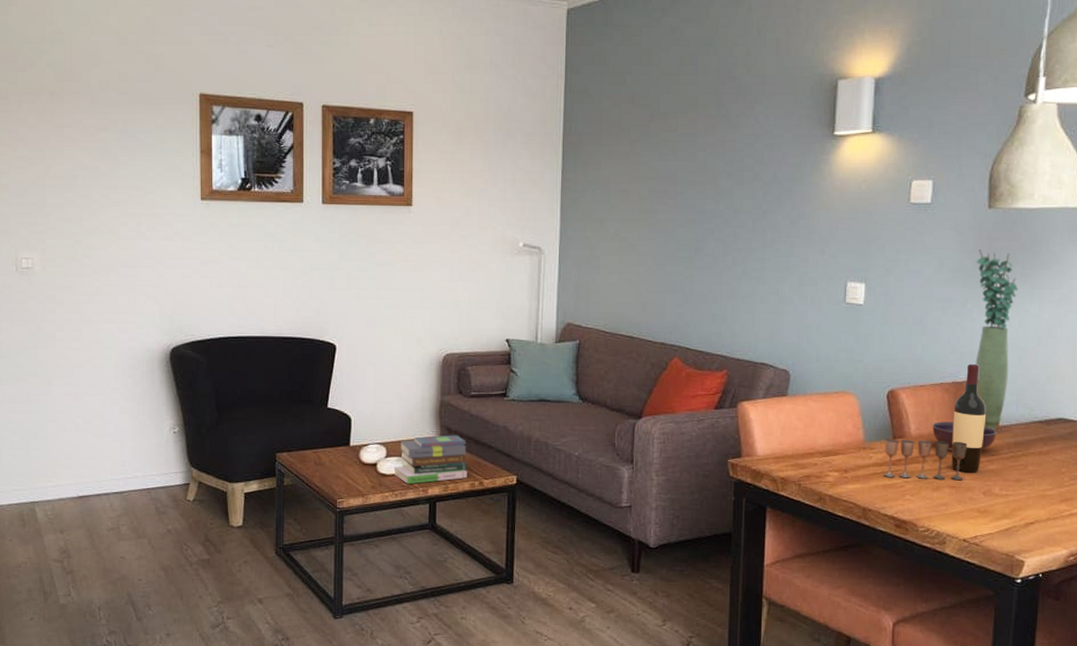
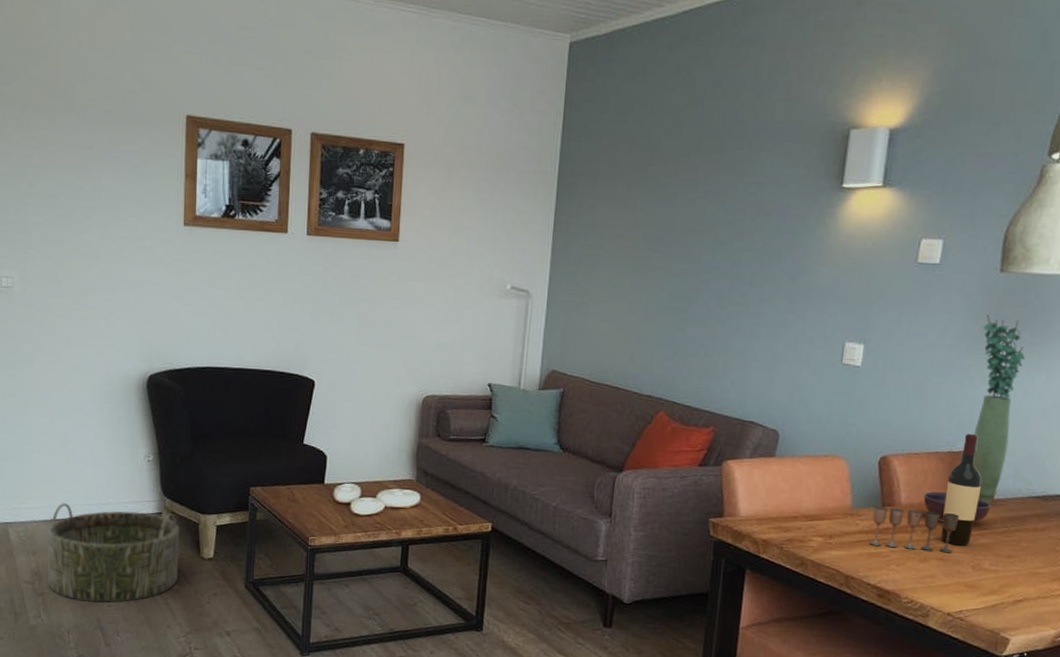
basket: none [75,479,209,577] -> present [47,503,180,603]
books: present [393,435,467,485] -> none [367,478,443,526]

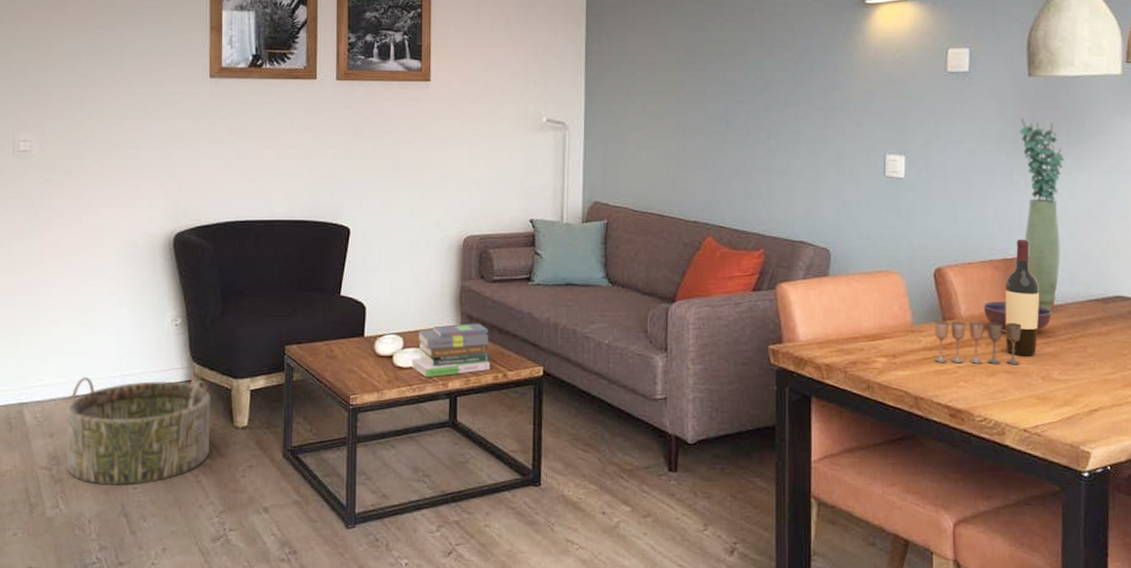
books: none [367,478,443,526] -> present [411,323,490,378]

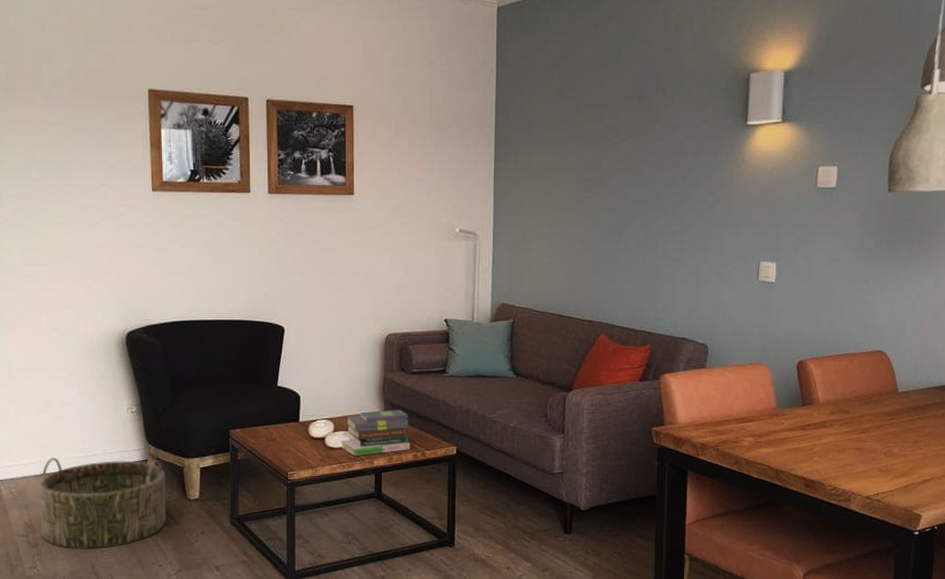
wine glass: present [934,320,1022,365] -> none [793,405,870,443]
bowl: present [983,301,1052,332] -> none [838,389,897,415]
wine bottle: present [1005,240,1040,356] -> none [855,336,887,435]
vase: present [1019,119,1065,311] -> none [877,230,916,397]

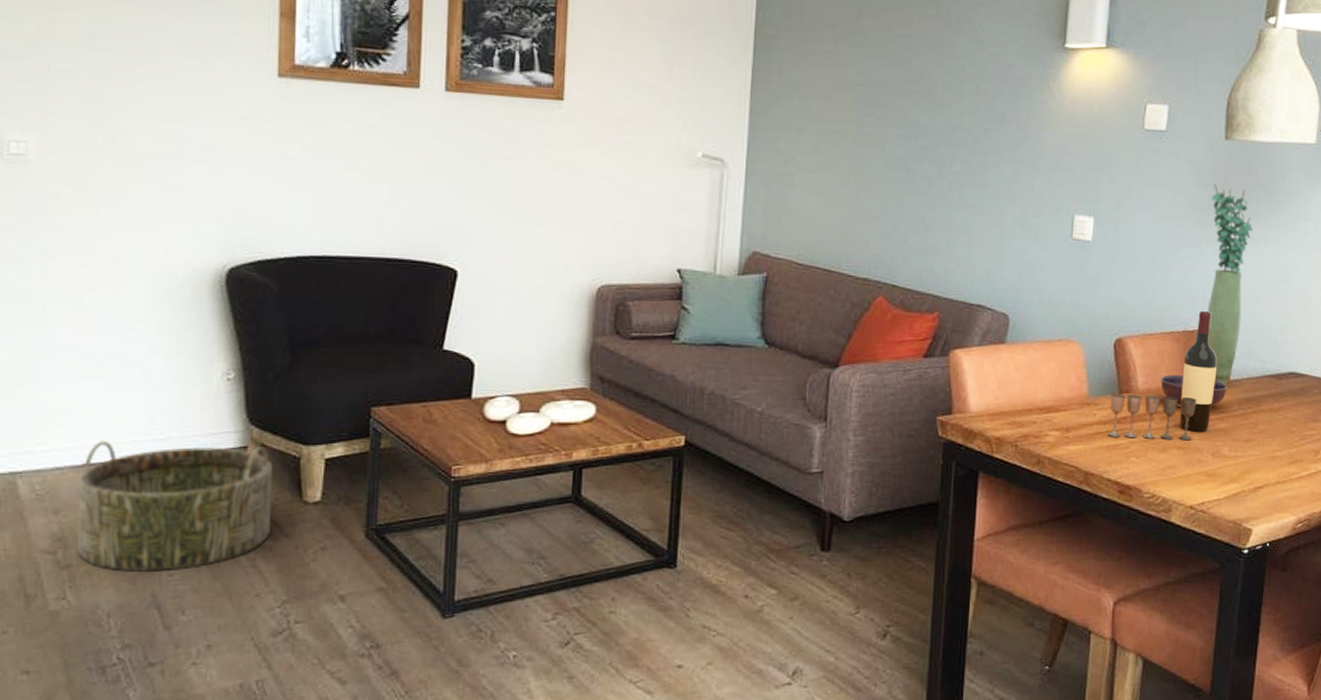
books: present [341,410,410,457] -> none [528,385,624,447]
wine glass: none [793,405,870,443] -> present [1107,393,1197,441]
bowl: none [838,389,897,415] -> present [1160,375,1228,407]
wine bottle: none [855,336,887,435] -> present [1179,311,1218,432]
vase: none [877,230,916,397] -> present [1207,184,1254,386]

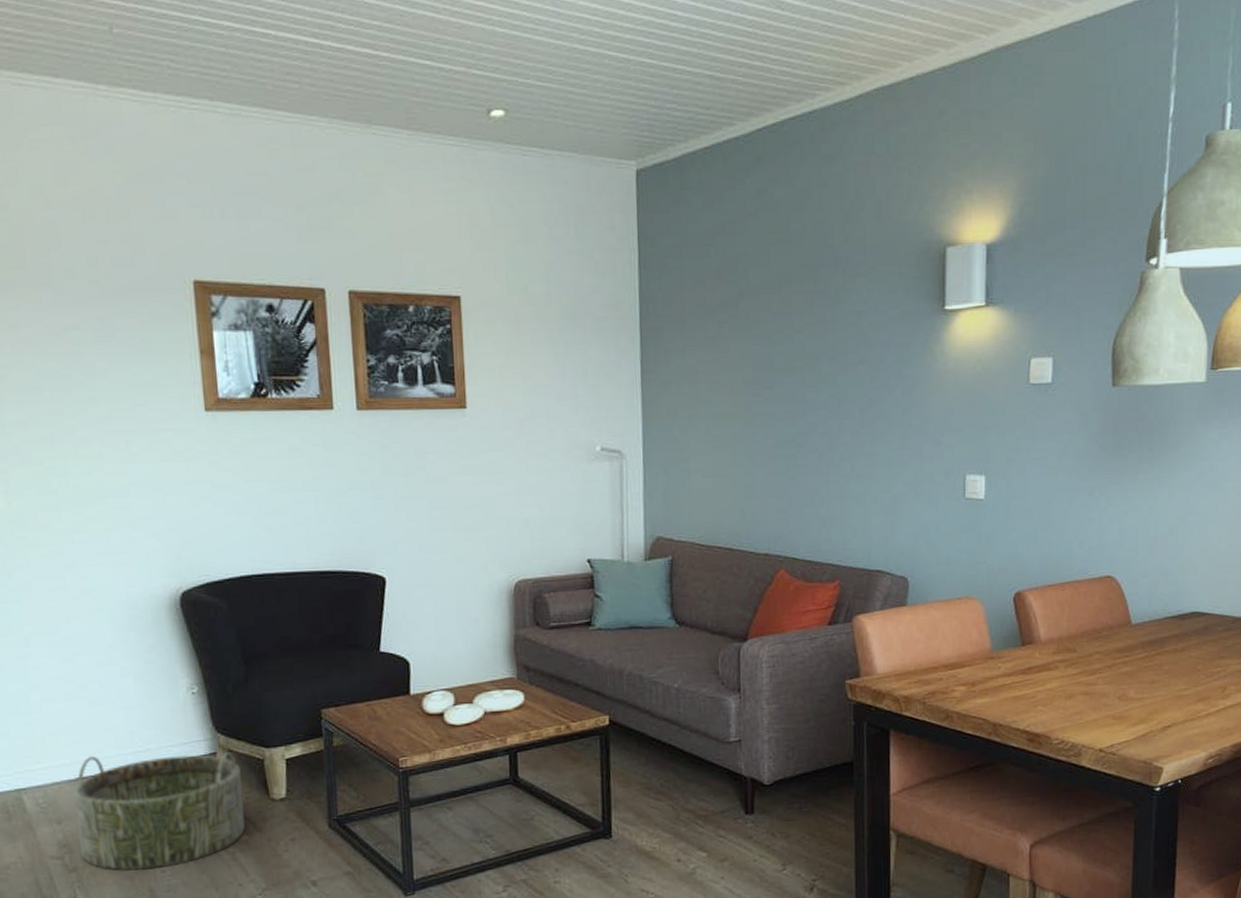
wine glass: present [1107,393,1197,441] -> none [1013,644,1100,688]
bowl: present [1160,375,1228,407] -> none [1062,623,1130,654]
wine bottle: present [1179,311,1218,432] -> none [1084,559,1119,677]
vase: present [1207,184,1254,386] -> none [1102,432,1147,630]

